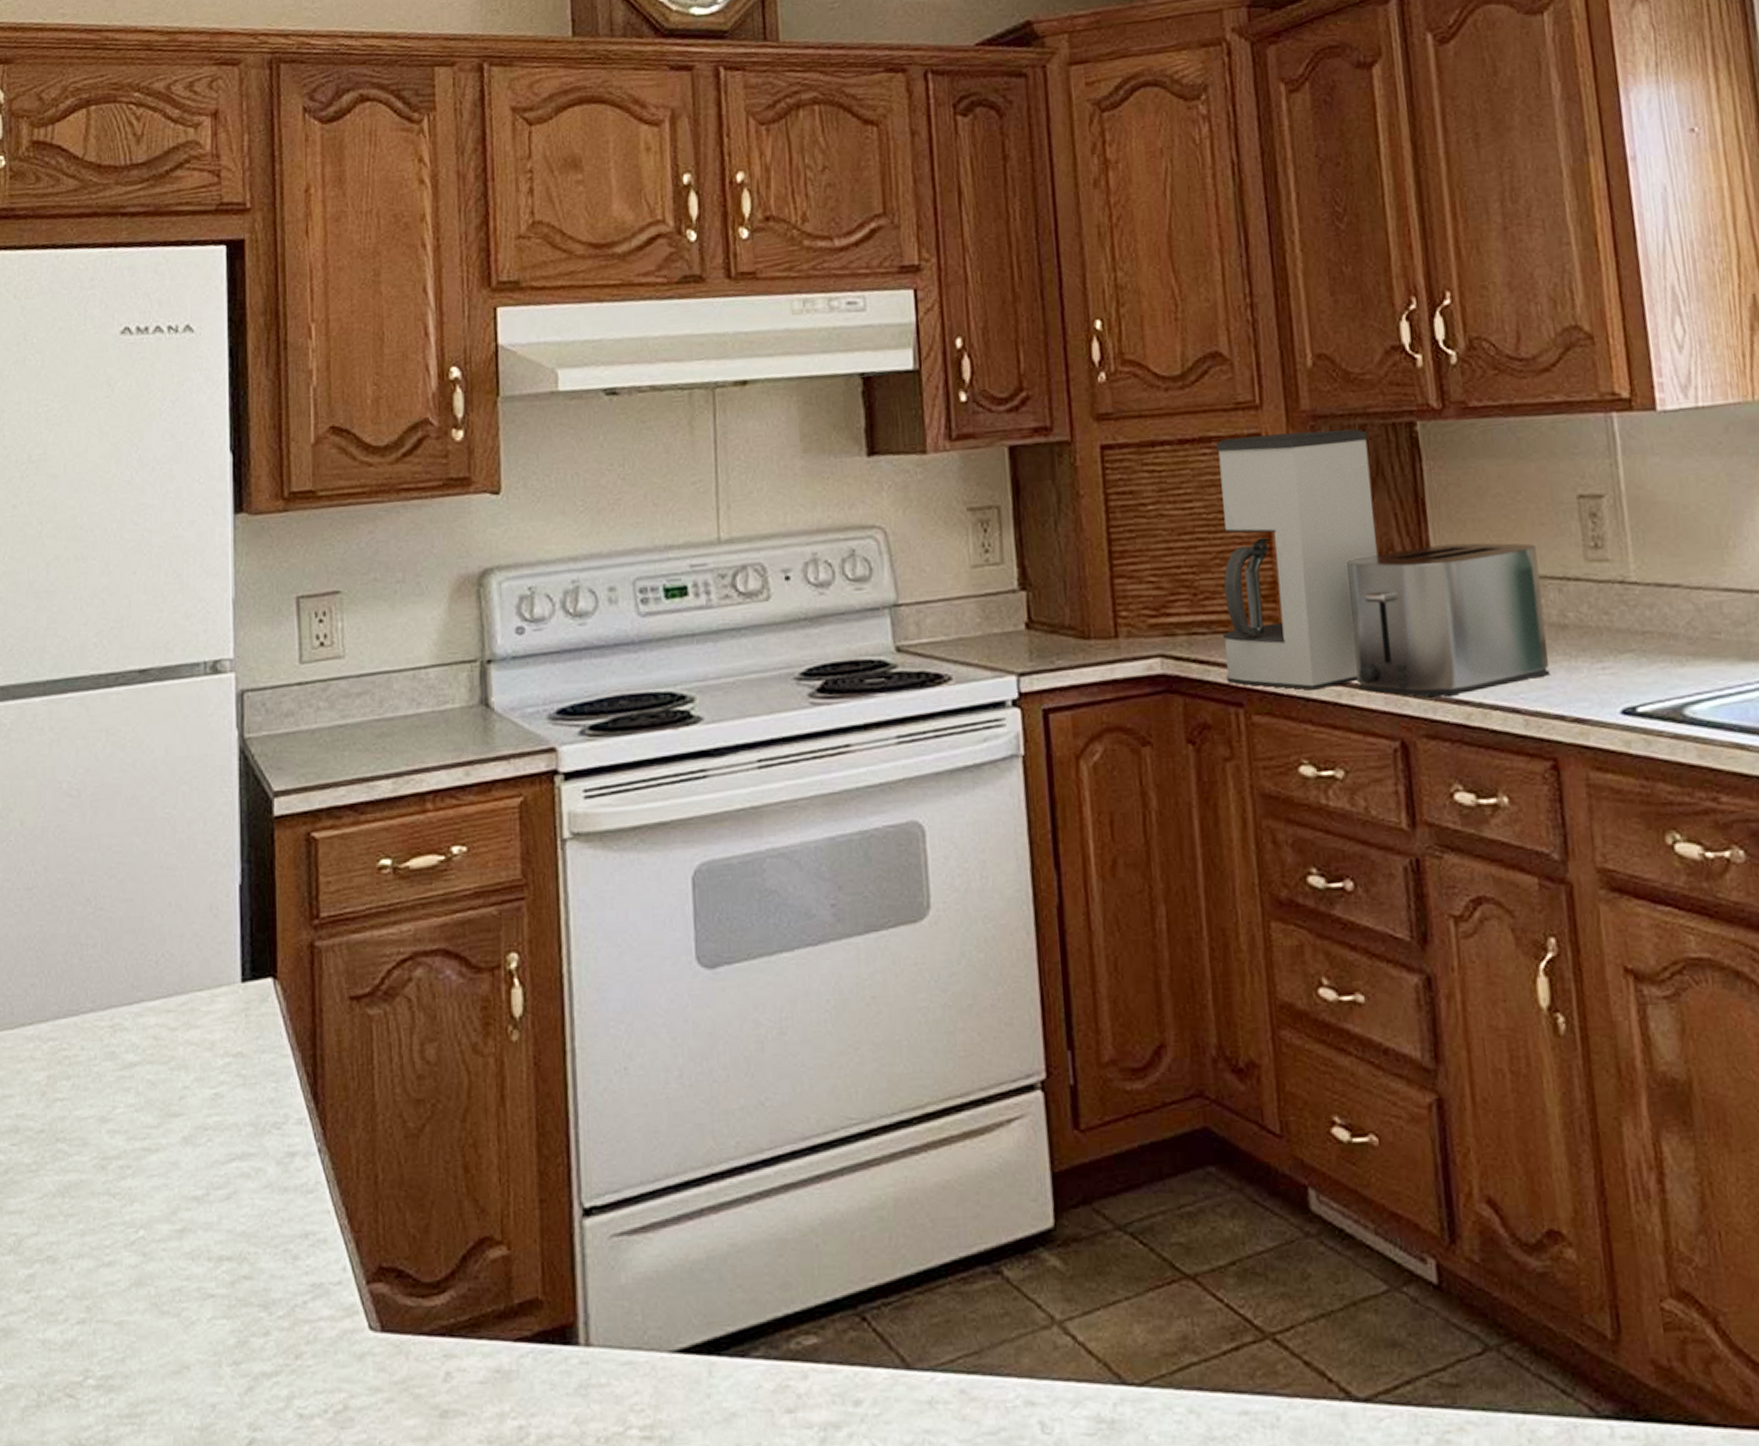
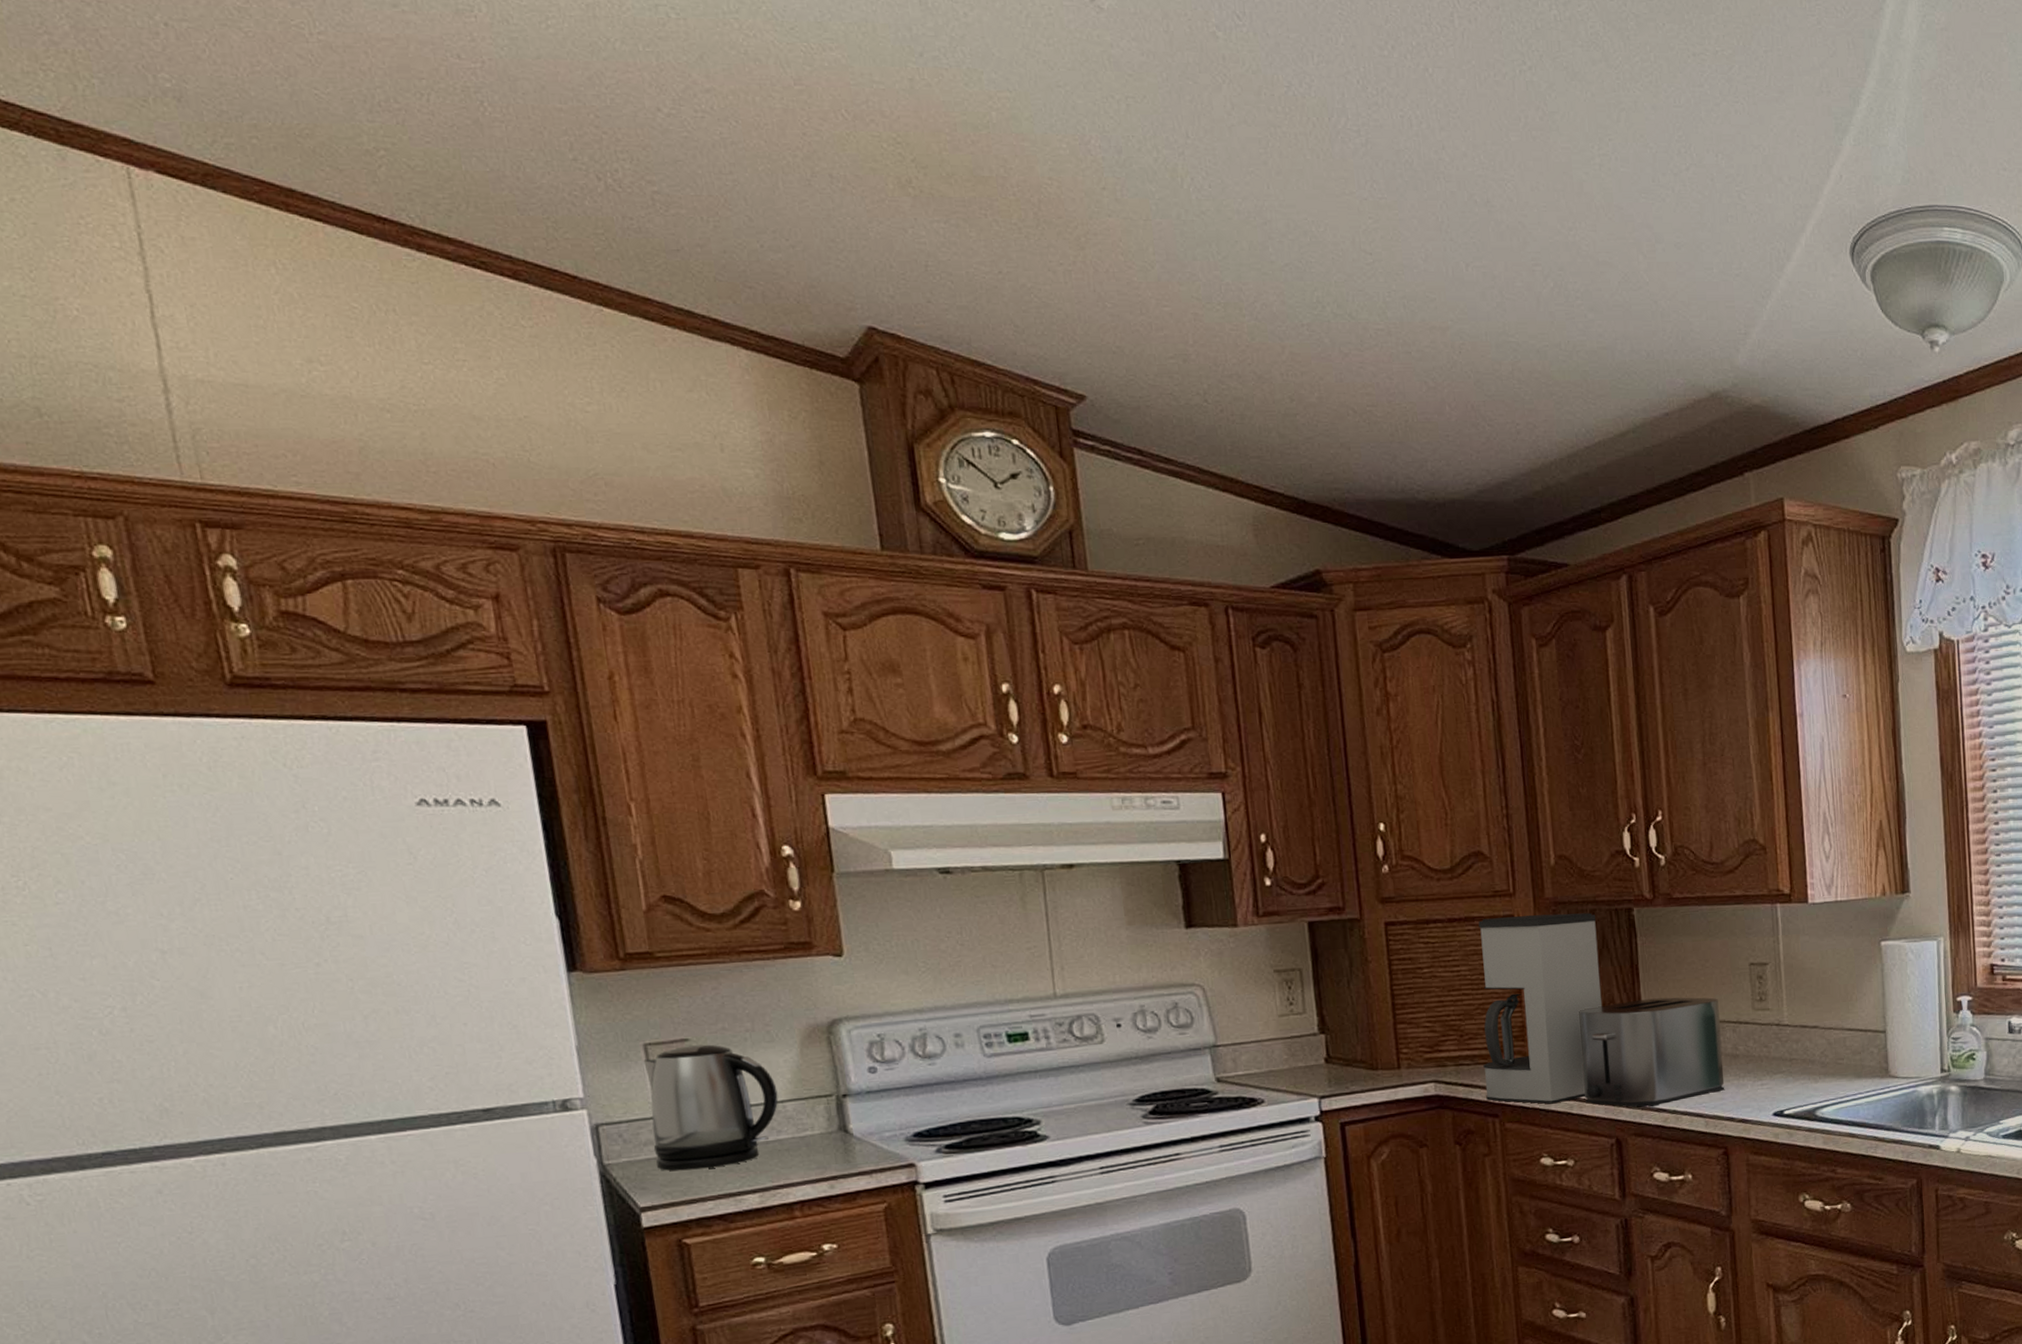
kettle: none [294,597,422,749] -> present [643,1044,779,1171]

